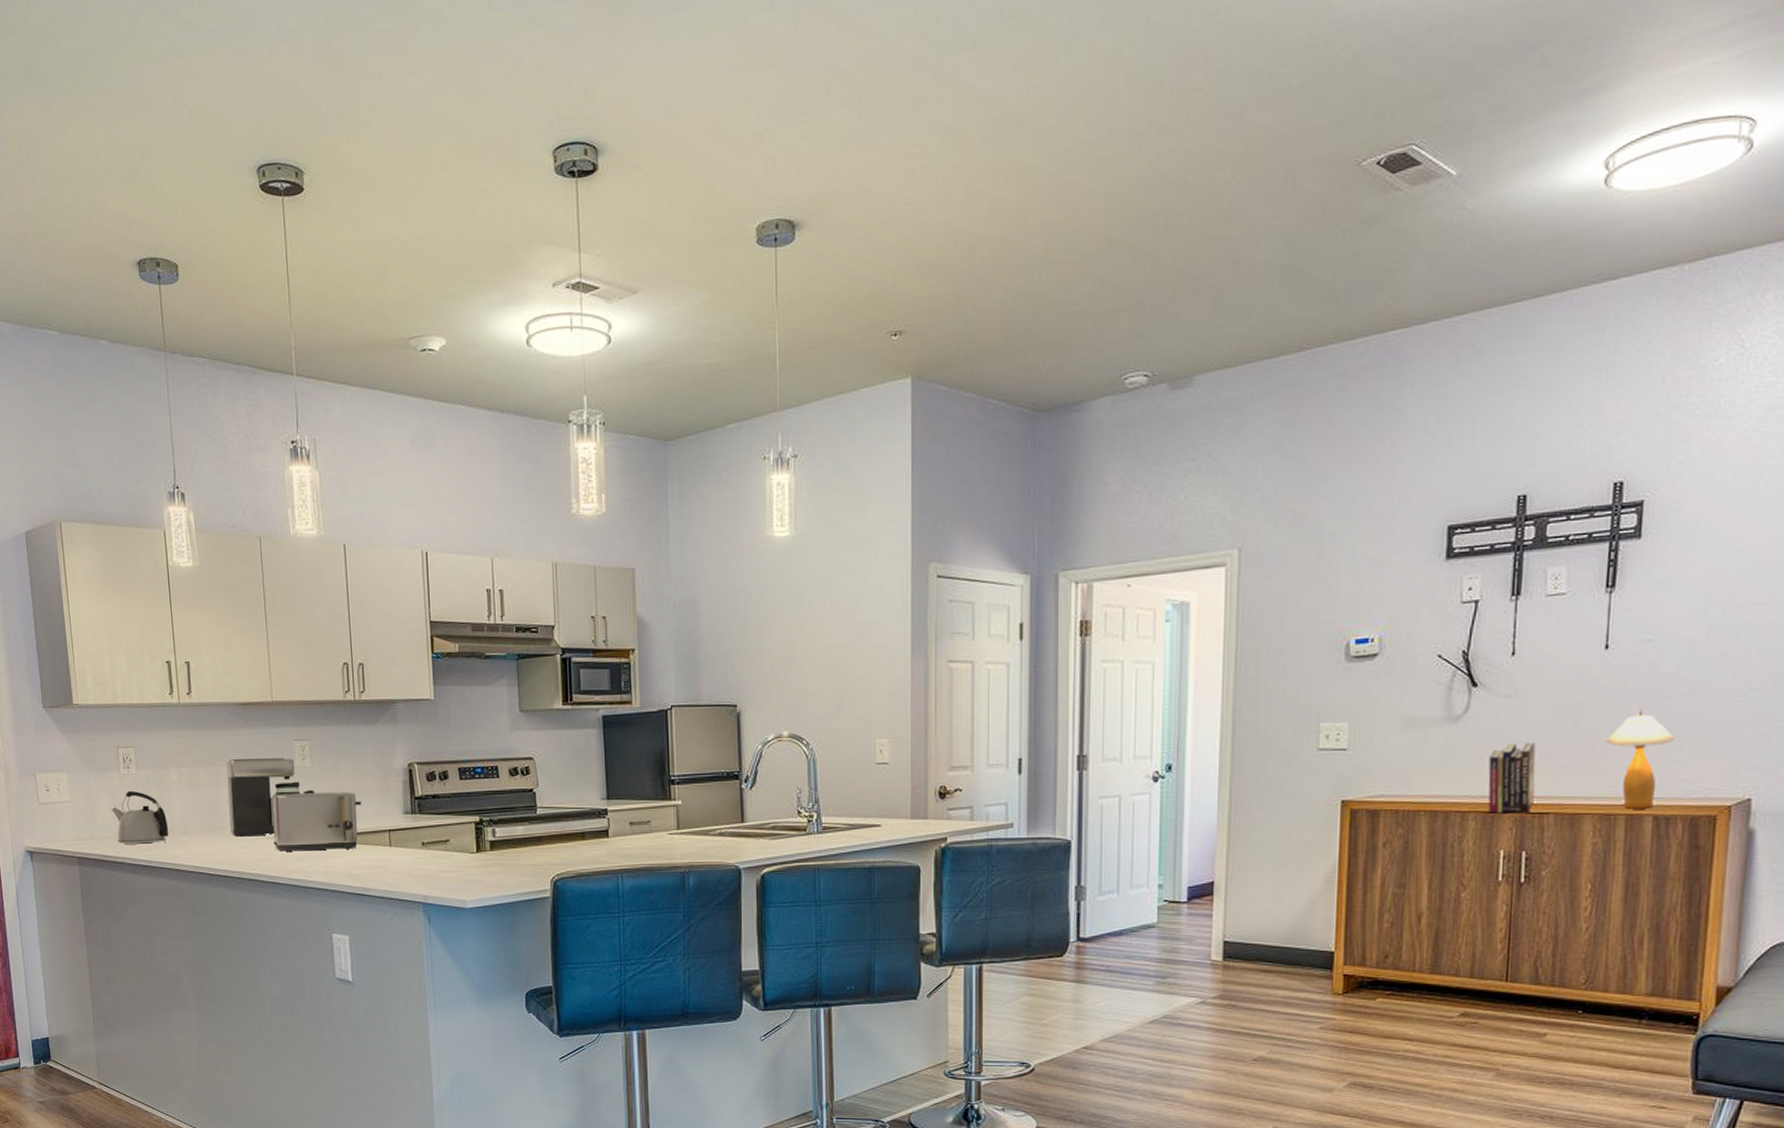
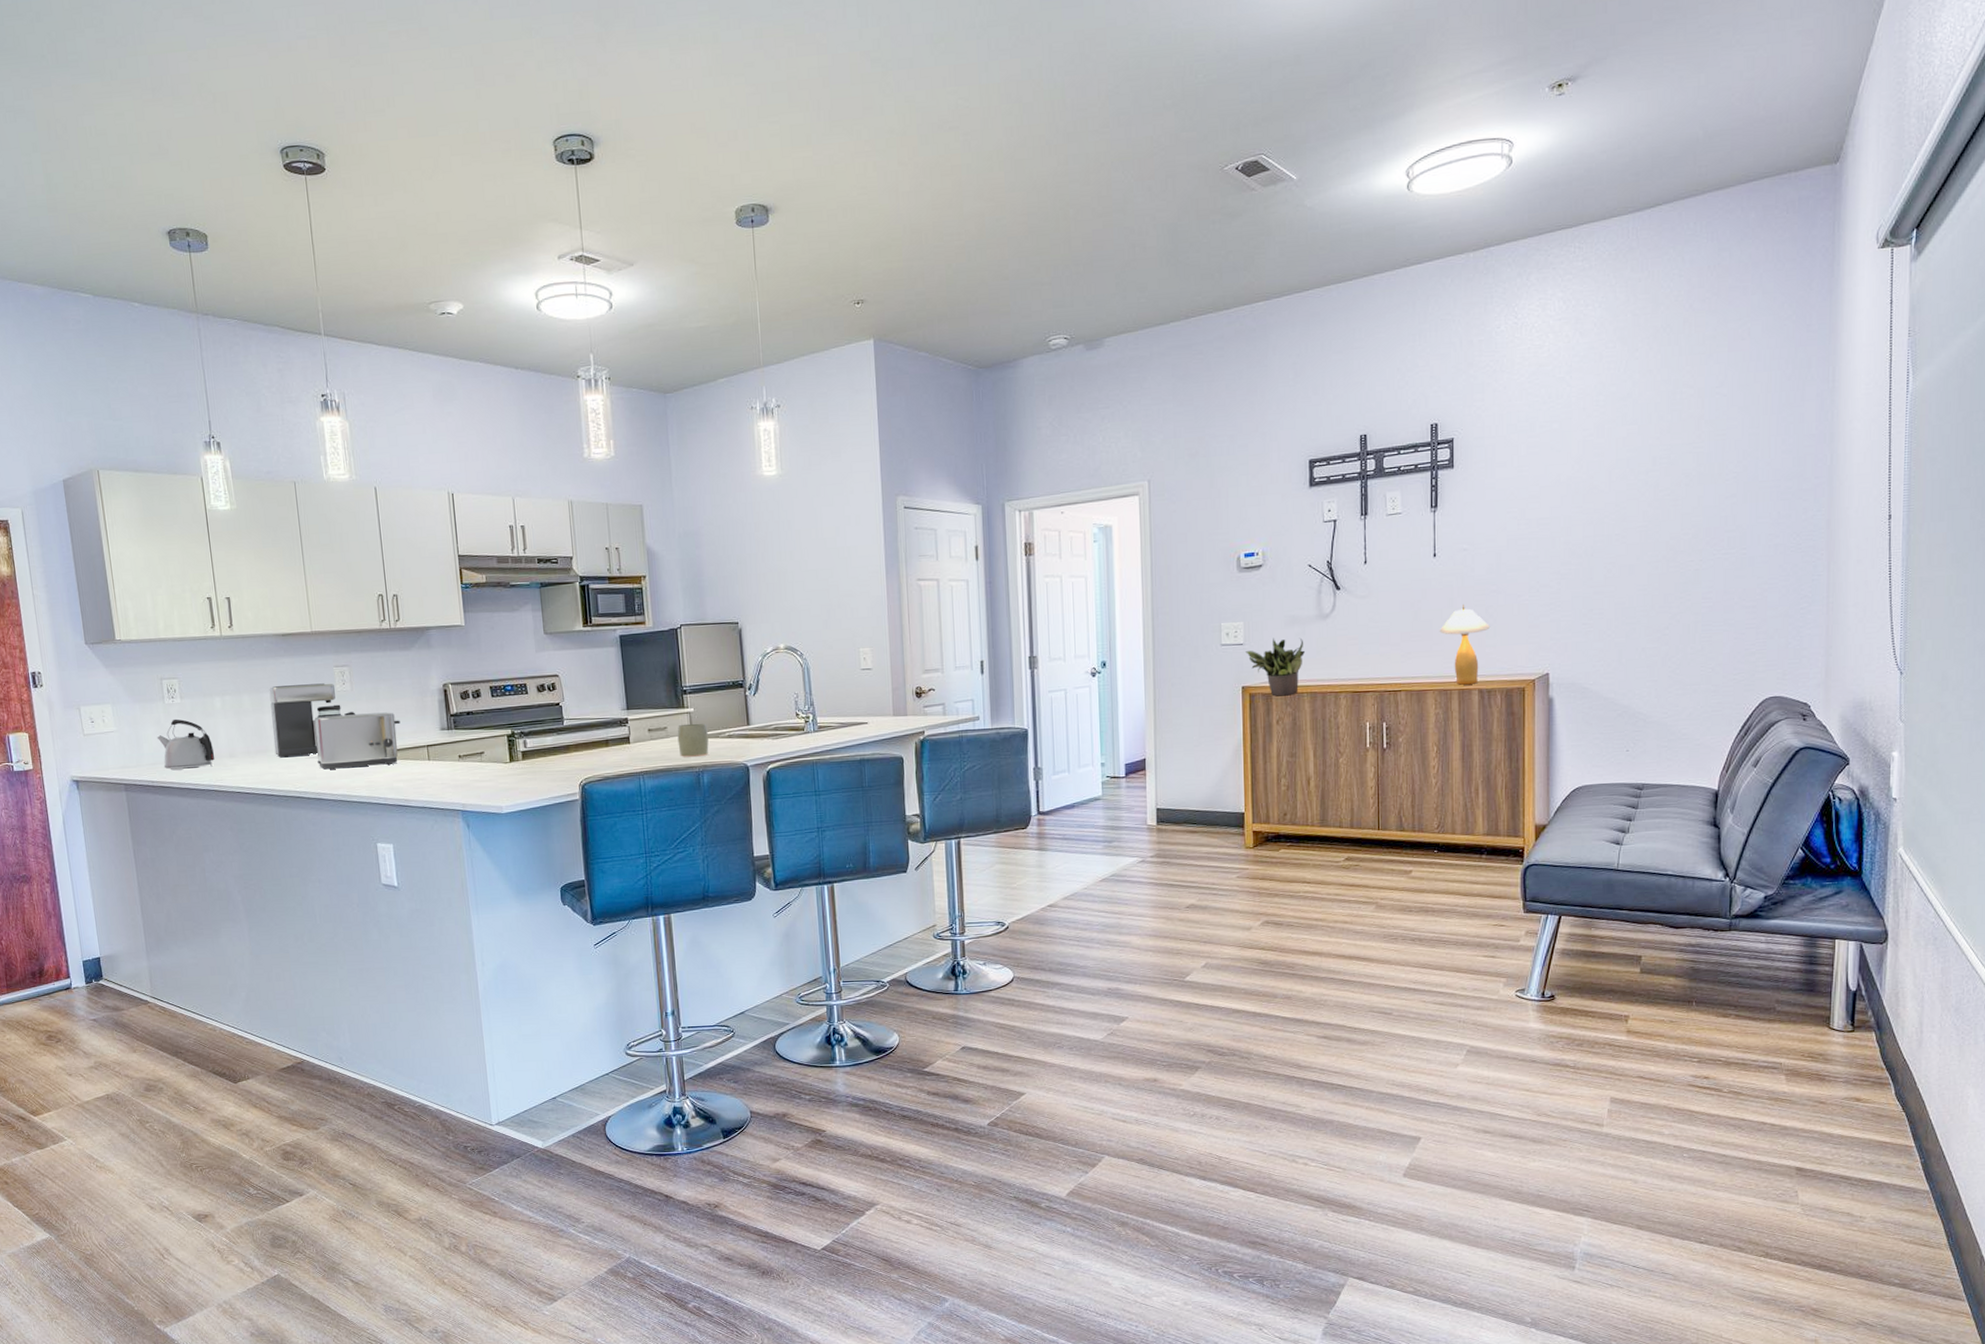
mug: none [662,818,697,857] -> present [677,723,709,758]
potted plant: none [1349,743,1427,814] -> present [1246,637,1306,697]
books: present [1488,742,1536,813] -> none [1353,633,1389,693]

